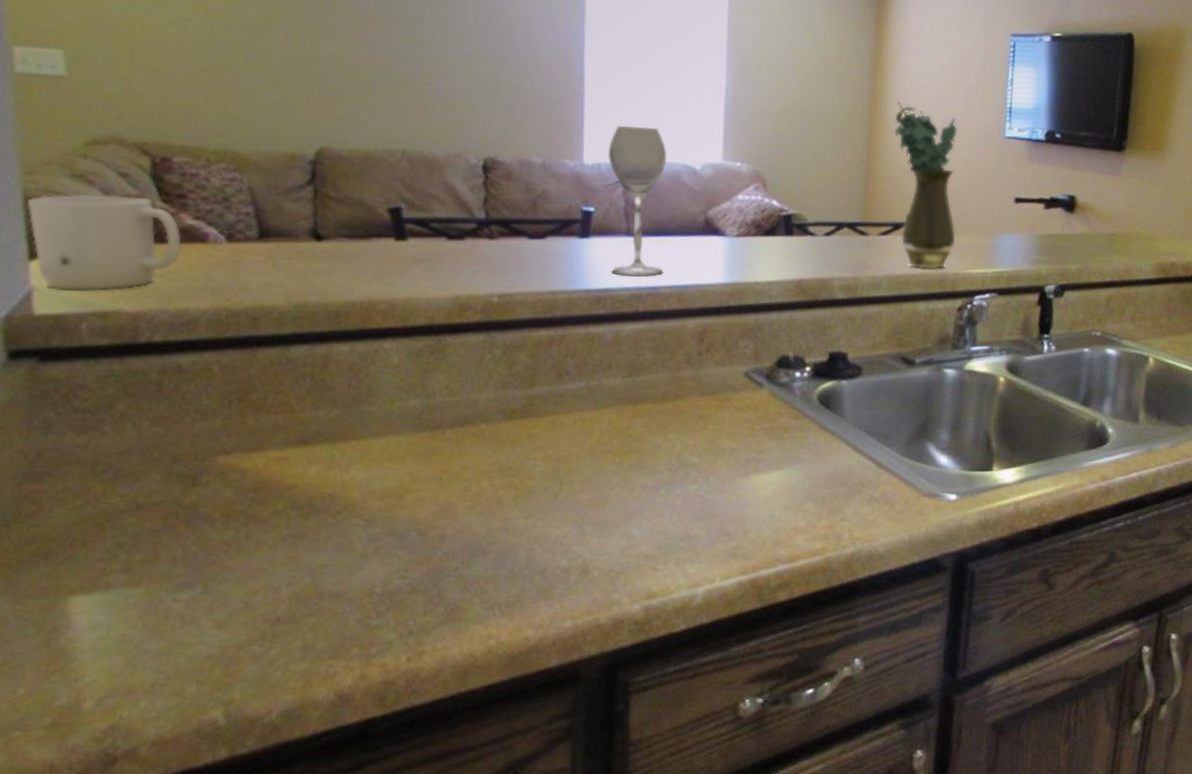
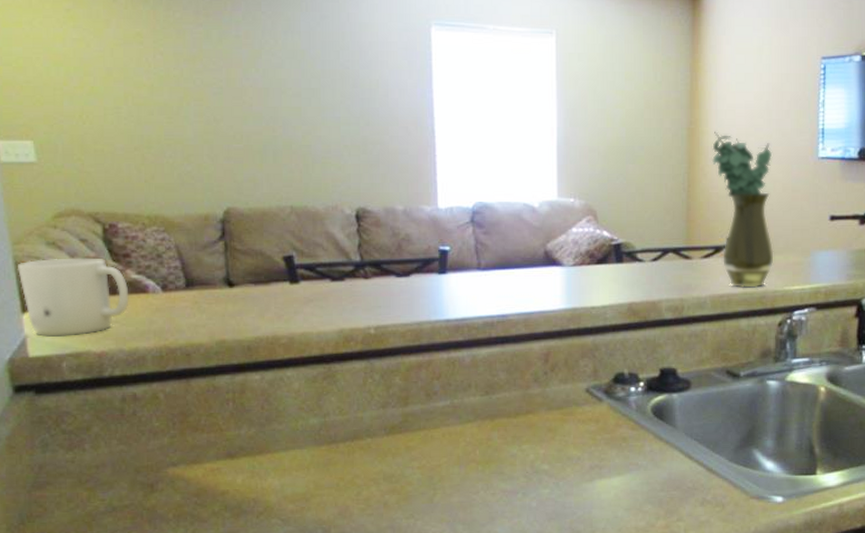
wineglass: present [609,126,667,278] -> none [459,172,510,307]

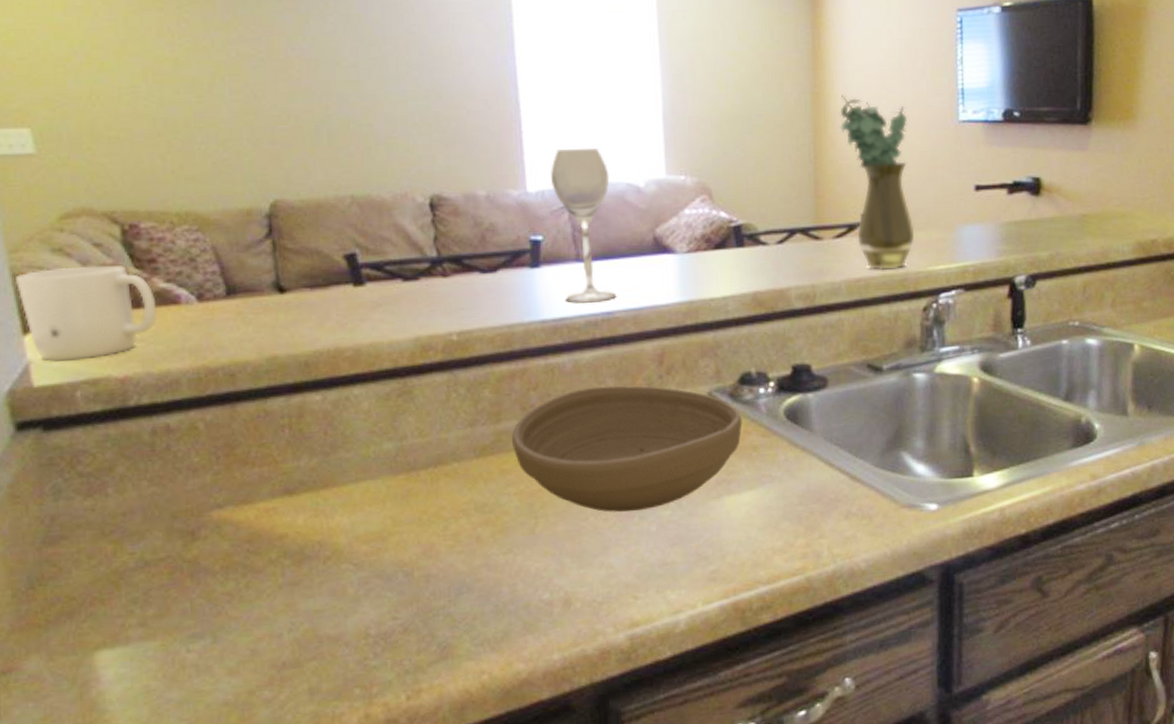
bowl: none [417,380,615,488] -> present [512,385,743,512]
wineglass: none [459,172,510,307] -> present [551,149,616,304]

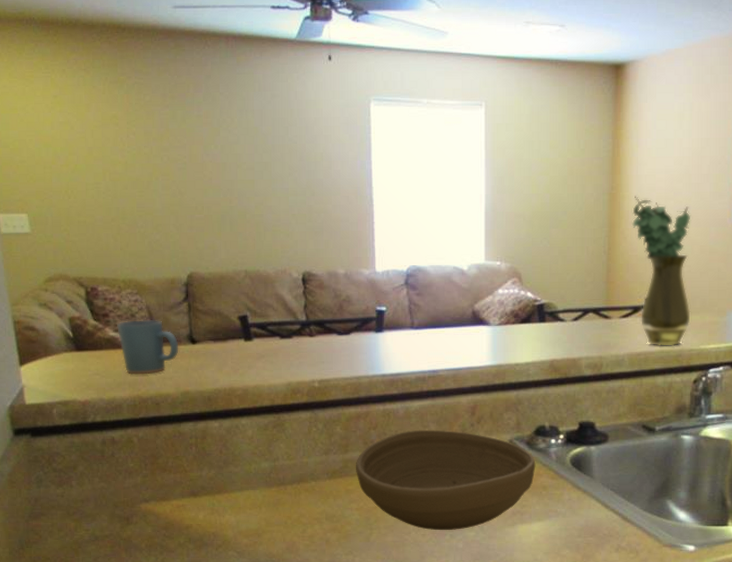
mug: present [16,265,157,362] -> none [16,317,108,387]
mug: none [168,263,261,339] -> present [116,319,179,375]
wineglass: present [551,149,616,304] -> none [395,238,440,363]

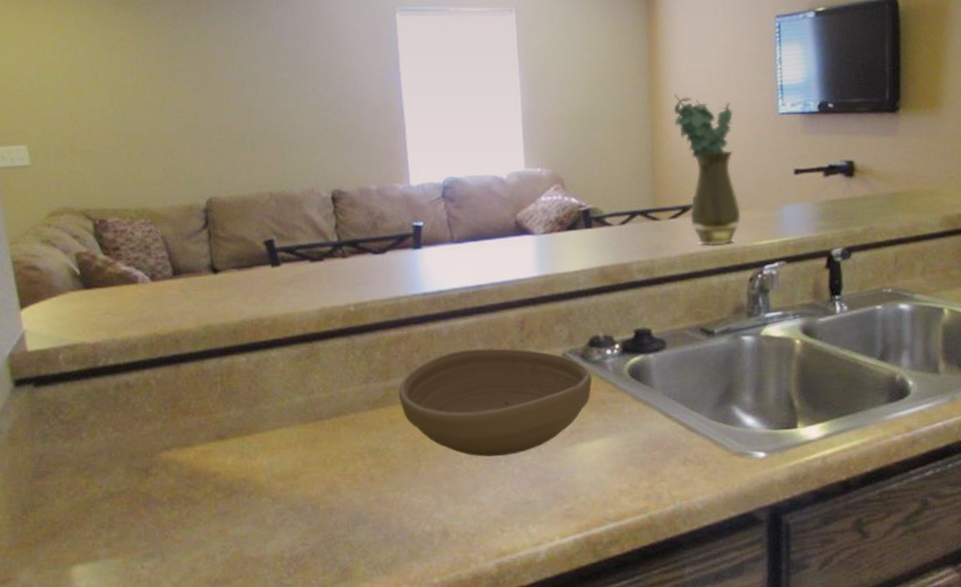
mug: present [116,319,179,375] -> none [128,249,200,311]

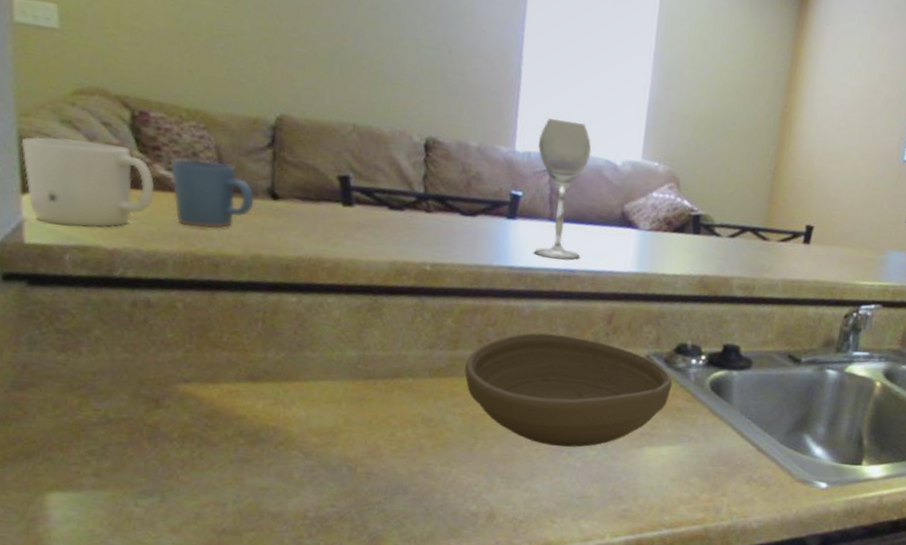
mug: none [15,252,120,331] -> present [22,136,155,227]
mug: none [128,249,200,311] -> present [169,158,255,229]
wineglass: none [429,147,484,279] -> present [534,118,592,260]
vase: present [673,94,741,245] -> none [798,118,861,278]

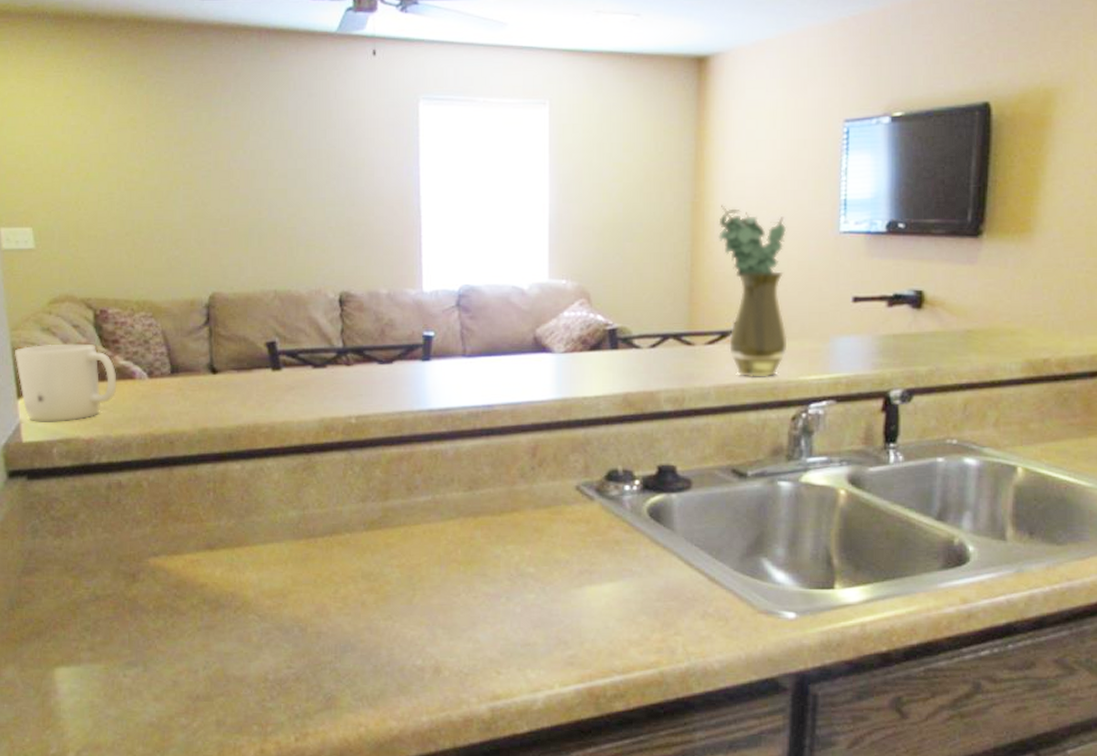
mug: present [169,158,255,229] -> none [127,345,198,409]
bowl: present [465,332,673,448] -> none [397,474,607,592]
wineglass: present [534,118,592,260] -> none [445,253,497,397]
vase: none [798,118,861,278] -> present [719,205,788,377]

